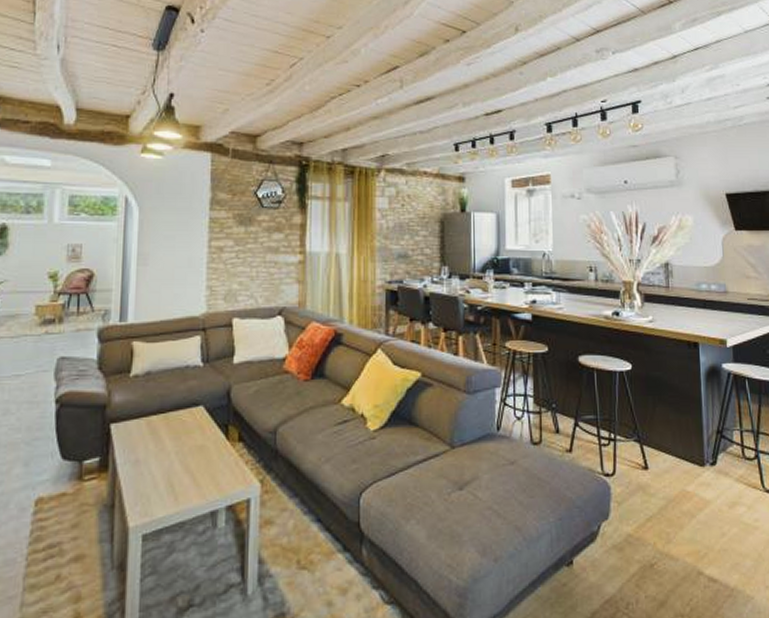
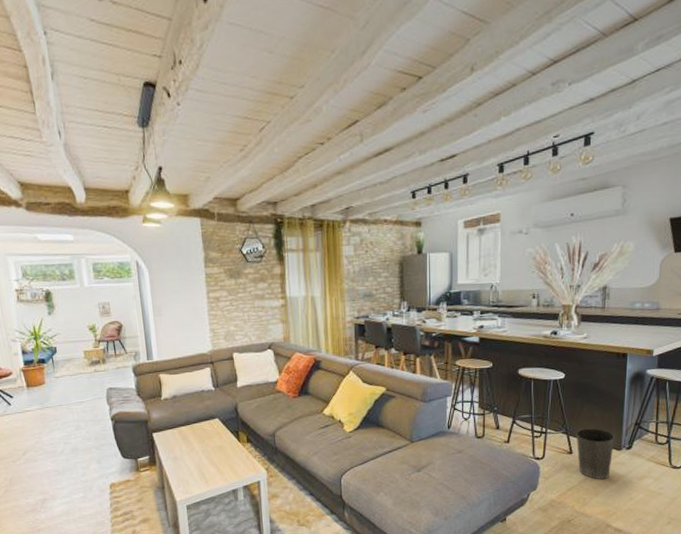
waste basket: none [650,436,696,507] -> present [576,428,615,480]

